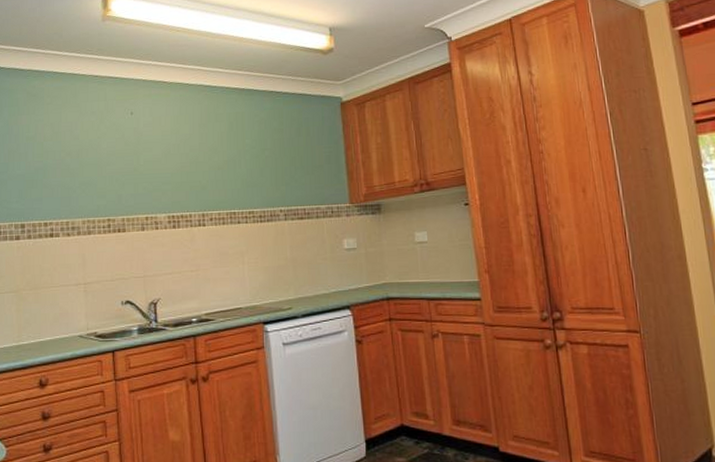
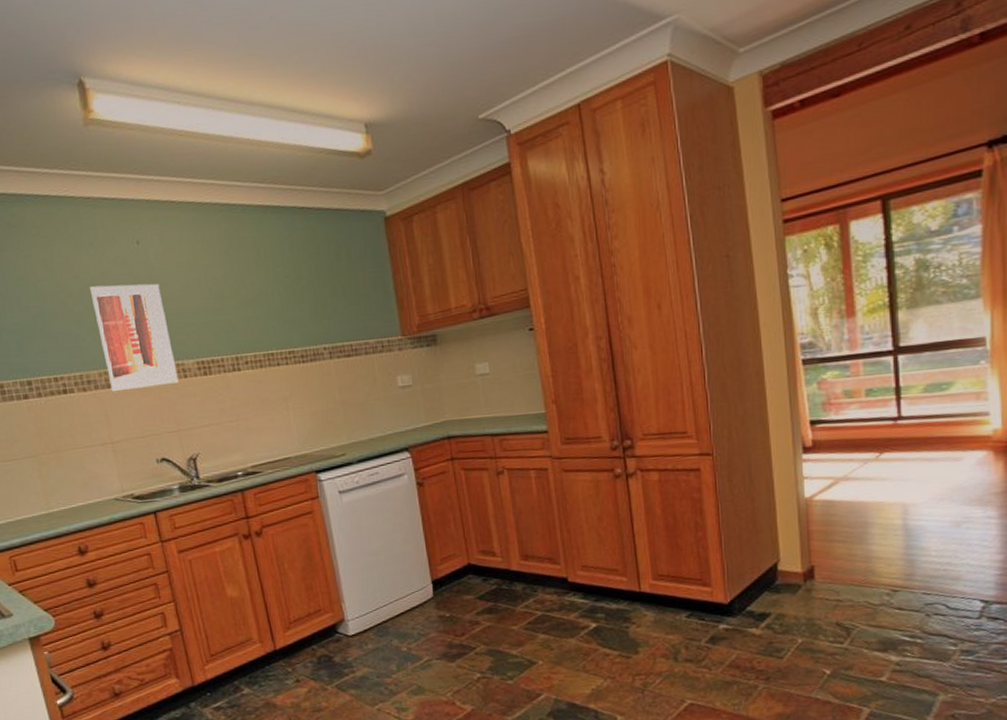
wall art: none [86,147,150,238] -> present [89,283,179,392]

